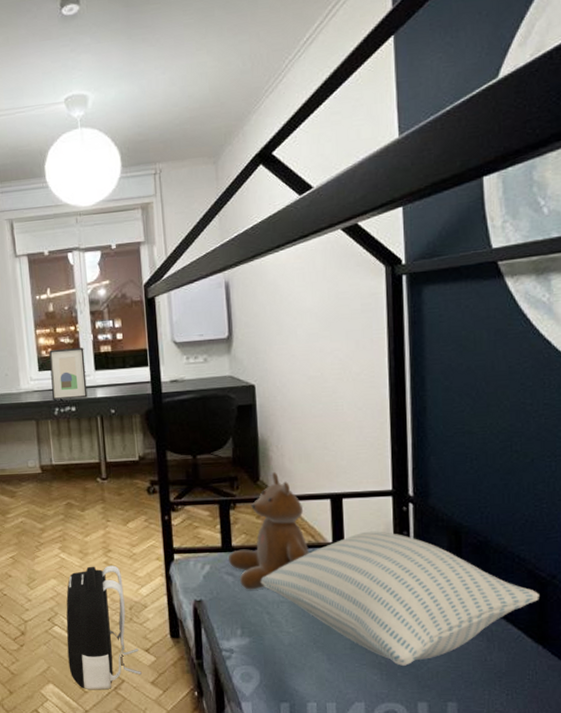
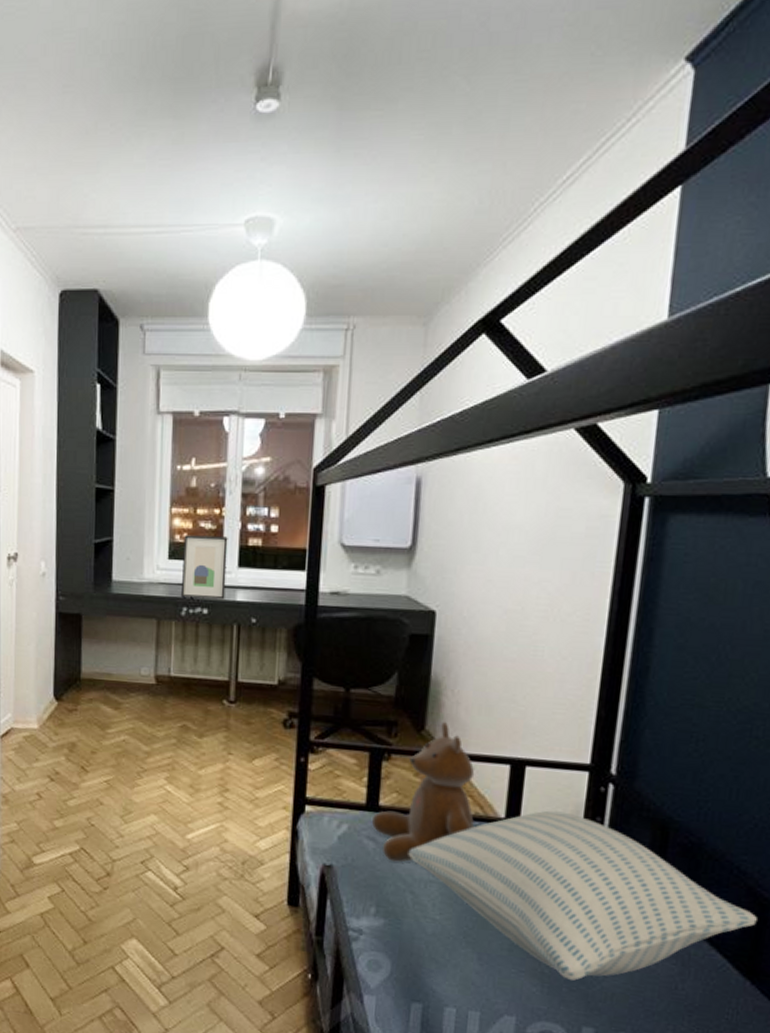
backpack: present [66,565,142,690] -> none [159,805,247,956]

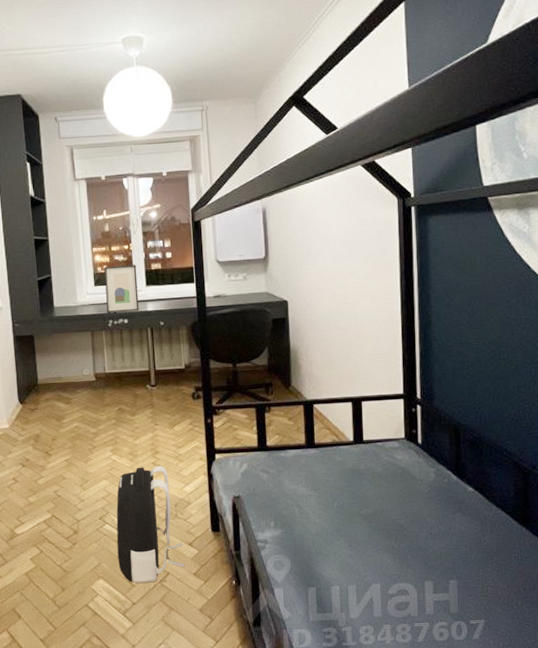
backpack: none [159,805,247,956] -> present [116,466,185,584]
stuffed bear: present [372,722,475,862] -> none [264,378,333,486]
pillow: present [408,810,757,981] -> none [291,430,523,549]

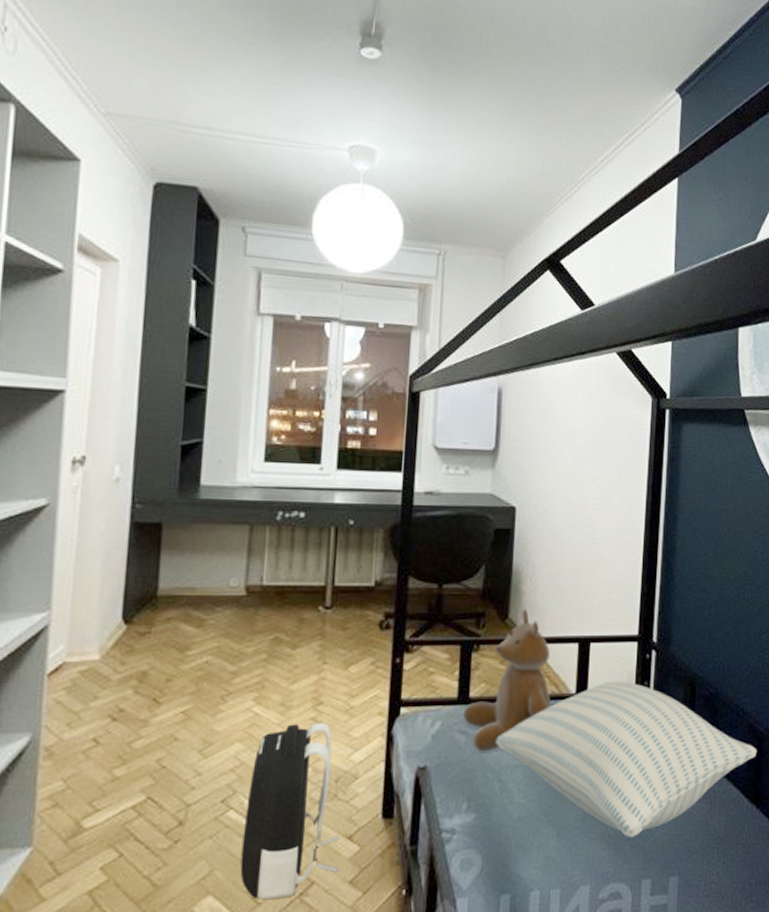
picture frame: present [104,265,139,313] -> none [277,437,327,503]
stuffed bear: none [264,378,333,486] -> present [463,609,551,752]
pillow: none [291,430,523,549] -> present [495,681,757,837]

